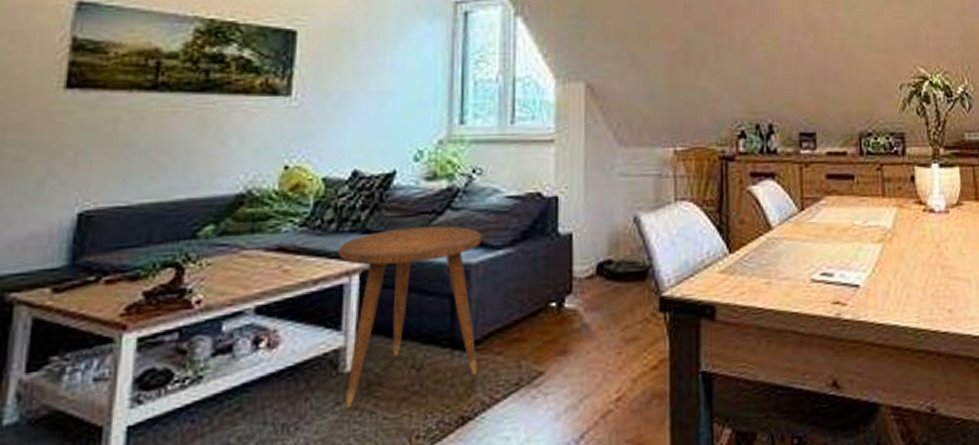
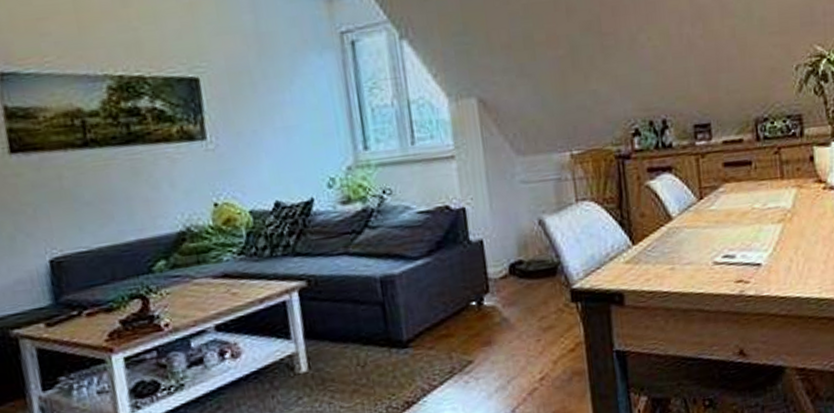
side table: present [338,226,482,408] -> none [275,242,414,401]

